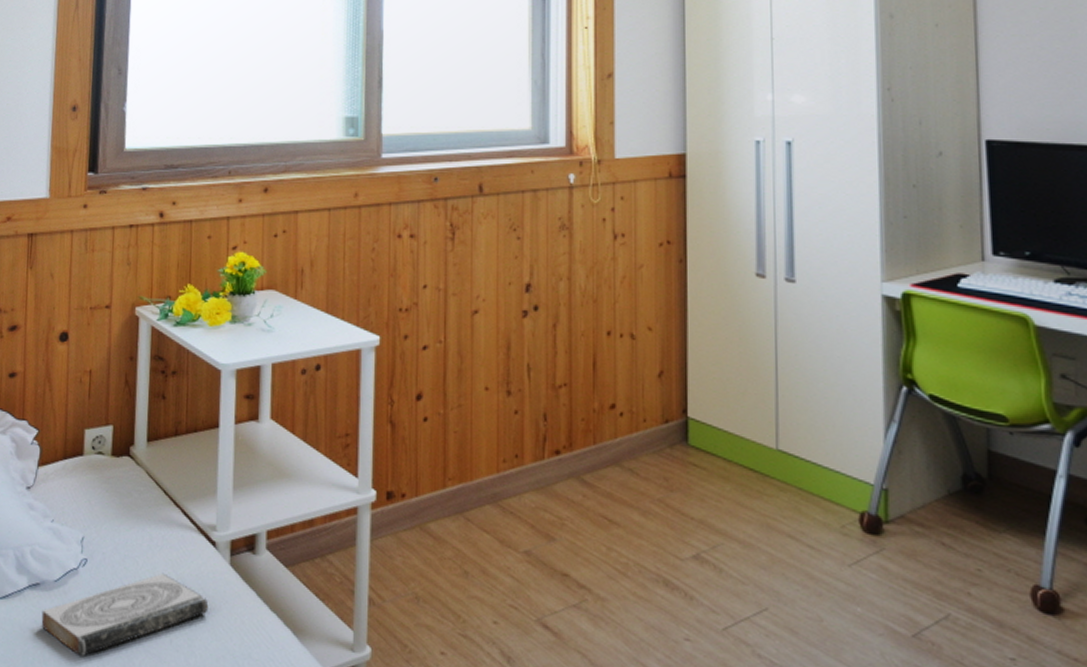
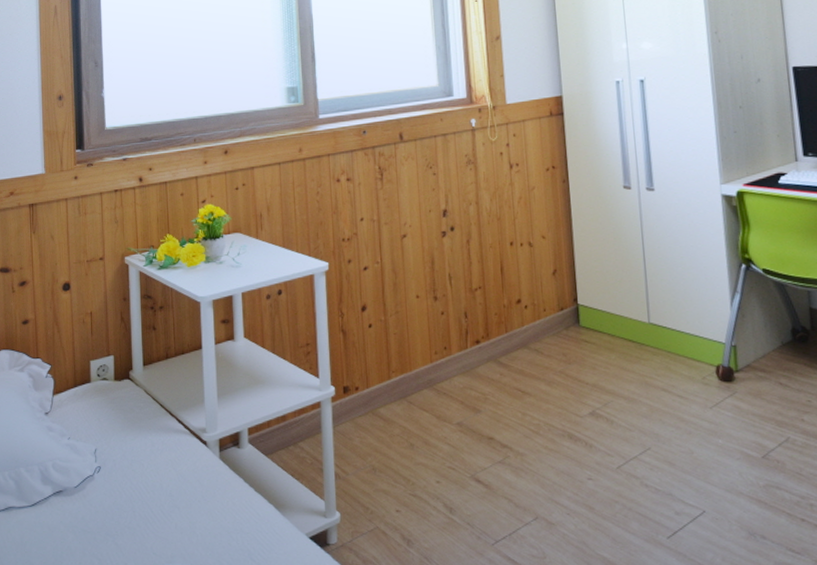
book: present [41,572,209,658] -> none [66,471,205,547]

